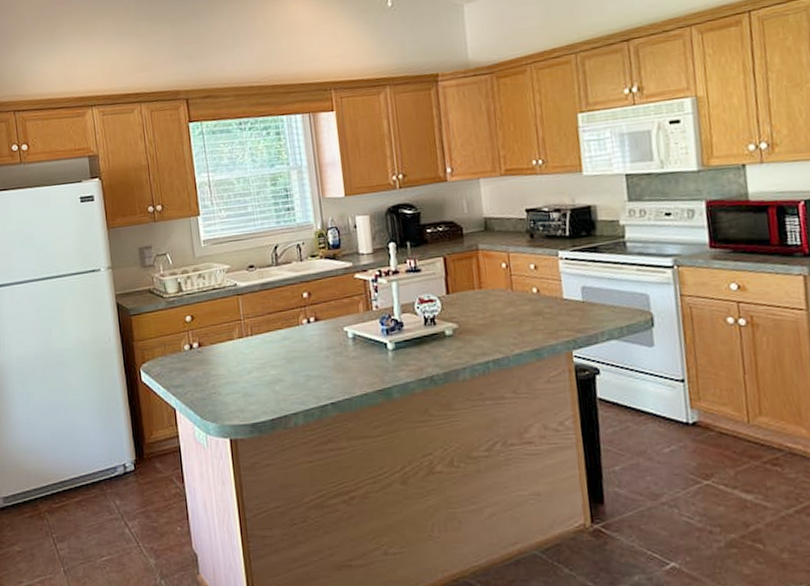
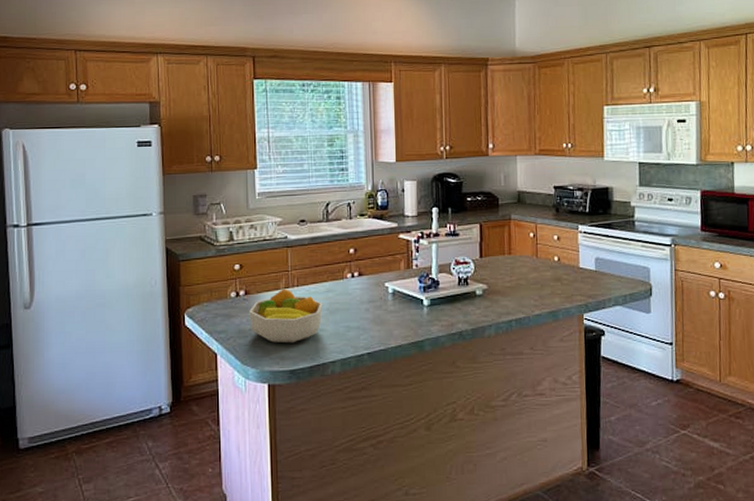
fruit bowl: none [204,338,280,396] -> present [249,288,323,344]

